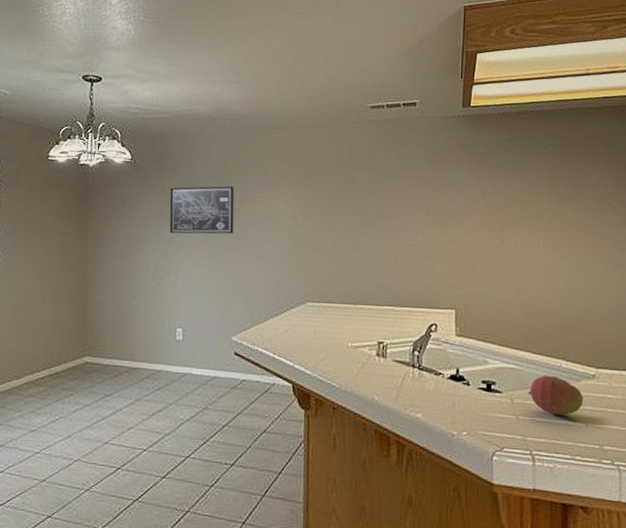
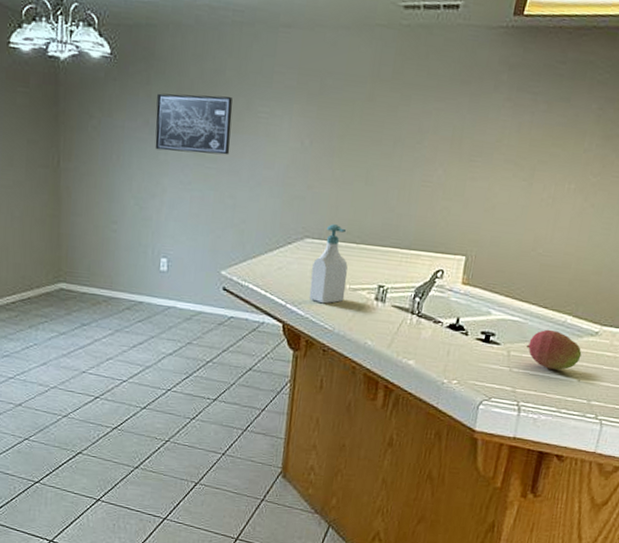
soap bottle: none [314,288,348,363] -> present [308,224,348,304]

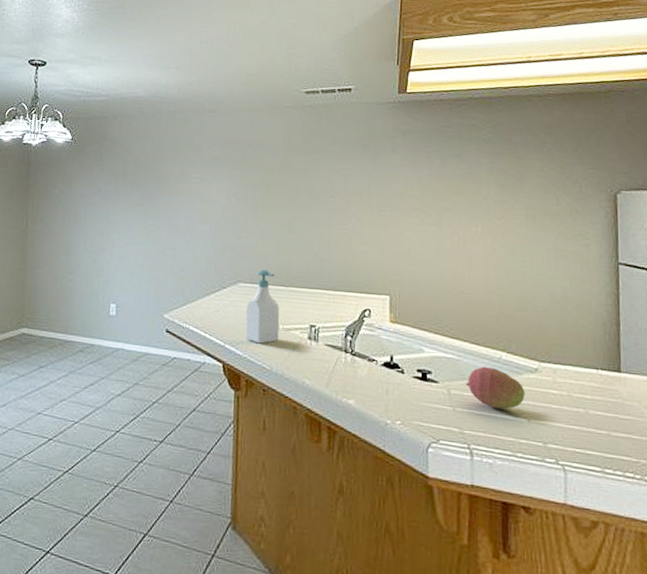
wall art: present [155,93,233,155] -> none [106,167,170,214]

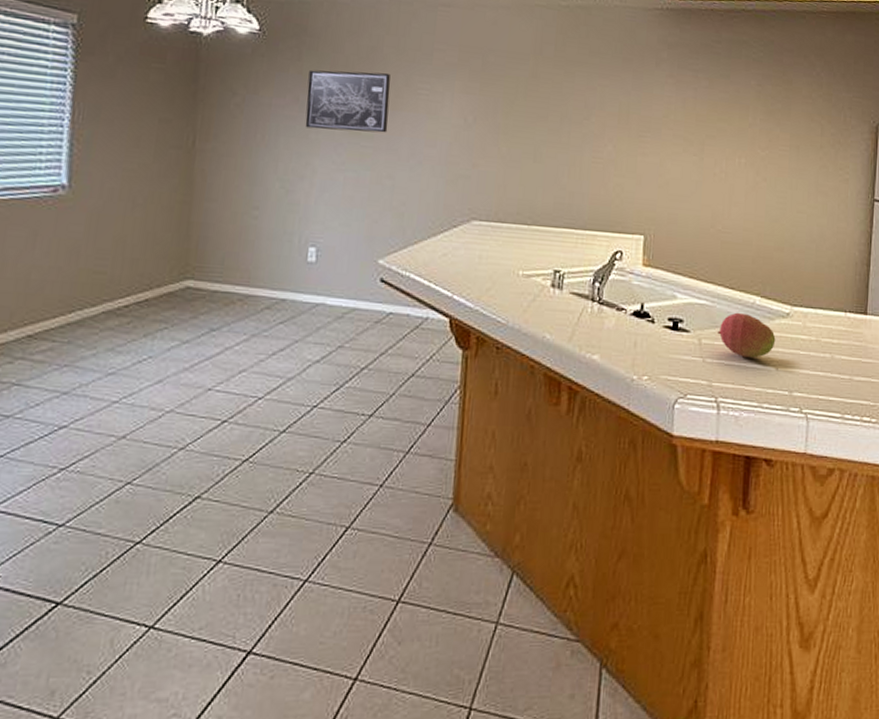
wall art: none [106,167,170,214] -> present [305,69,391,133]
soap bottle: present [245,269,280,344] -> none [478,204,520,294]

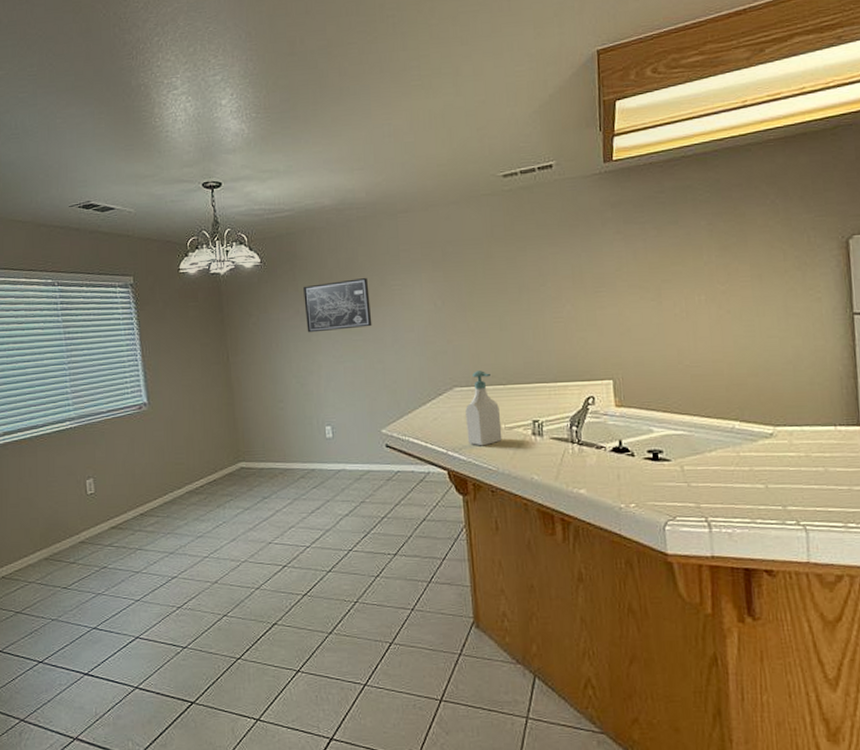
soap bottle: none [478,204,520,294] -> present [465,370,502,446]
fruit: present [718,312,776,358] -> none [699,438,762,479]

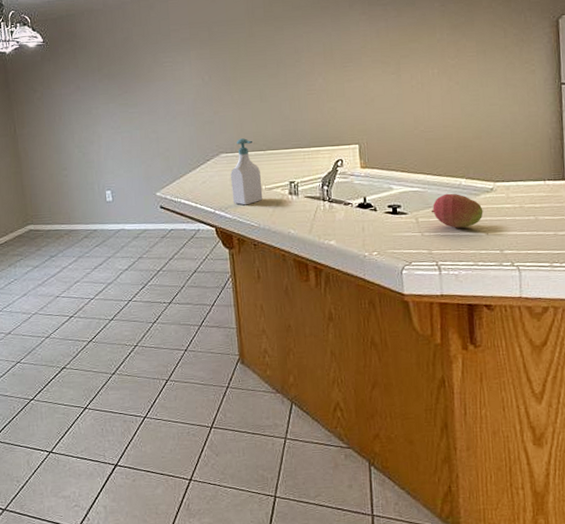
wall art: present [303,278,372,333] -> none [83,56,147,107]
fruit: none [699,438,762,479] -> present [432,193,483,228]

